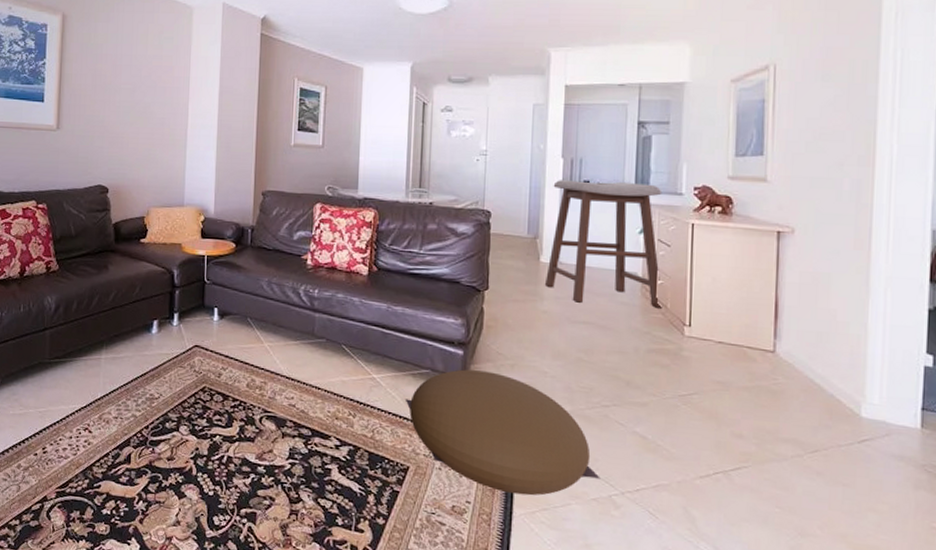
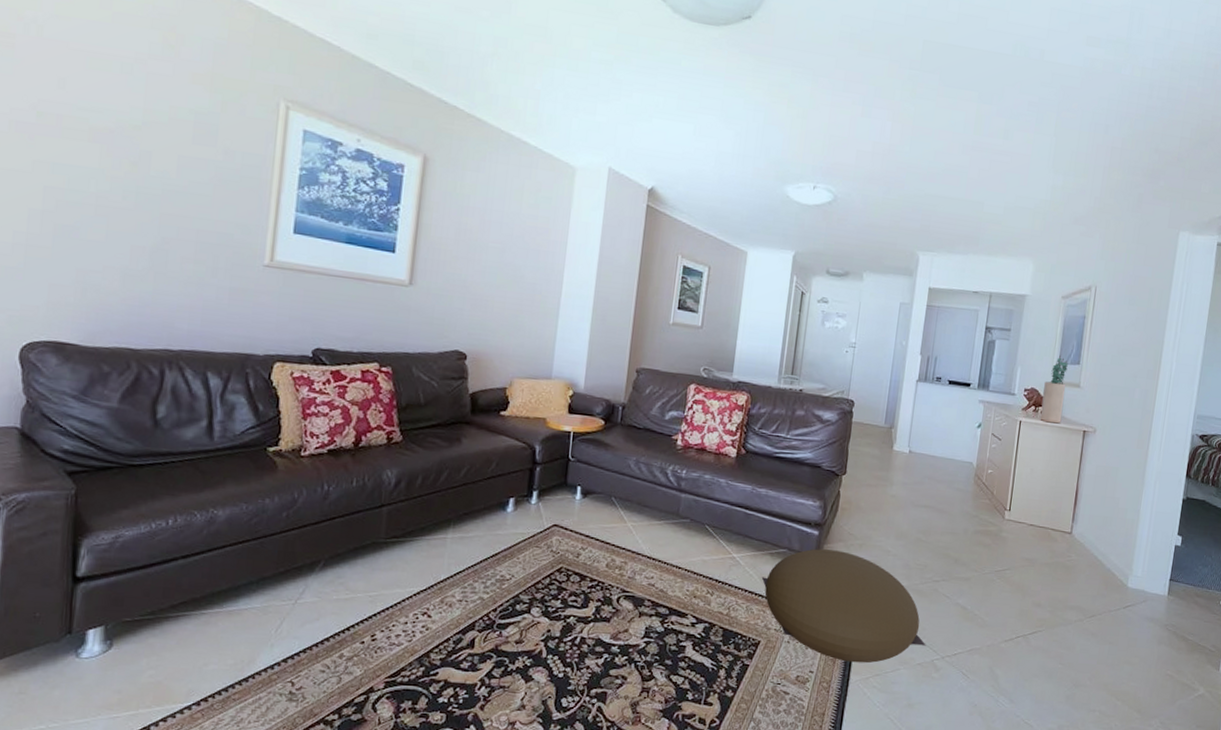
bar stool: present [544,180,664,308] -> none [895,375,999,495]
vase: none [718,146,748,225] -> present [1040,354,1068,424]

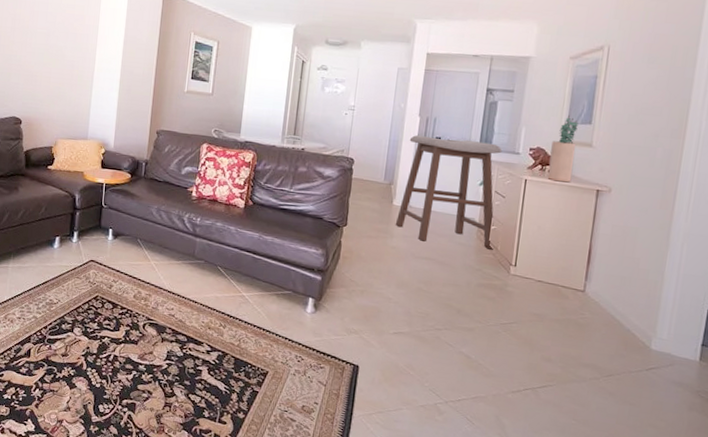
pouf: present [761,549,926,664] -> none [268,292,429,401]
bar stool: none [895,375,999,495] -> present [395,135,502,250]

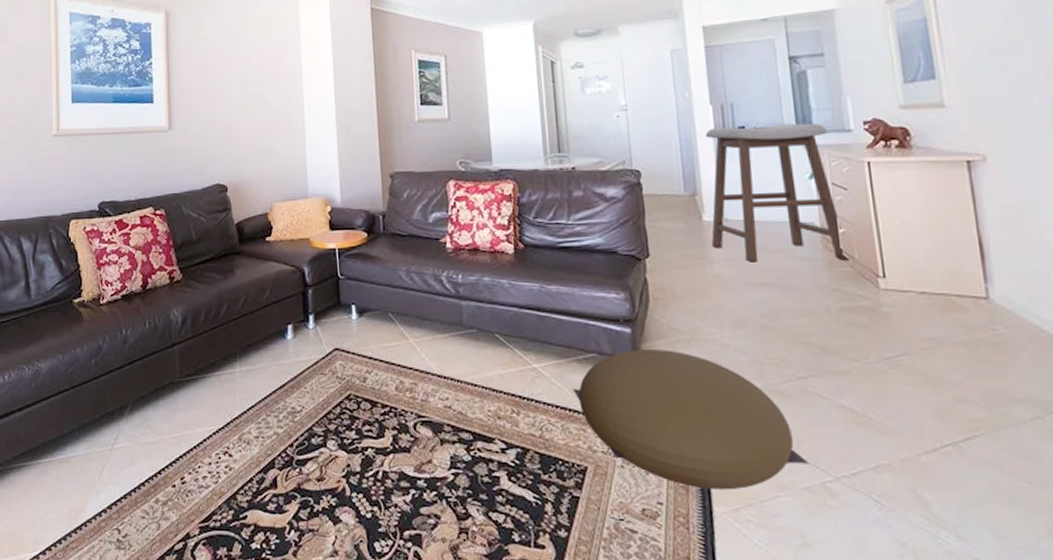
pouf: none [268,292,429,401] -> present [572,349,809,490]
vase: present [547,114,578,183] -> none [889,71,929,159]

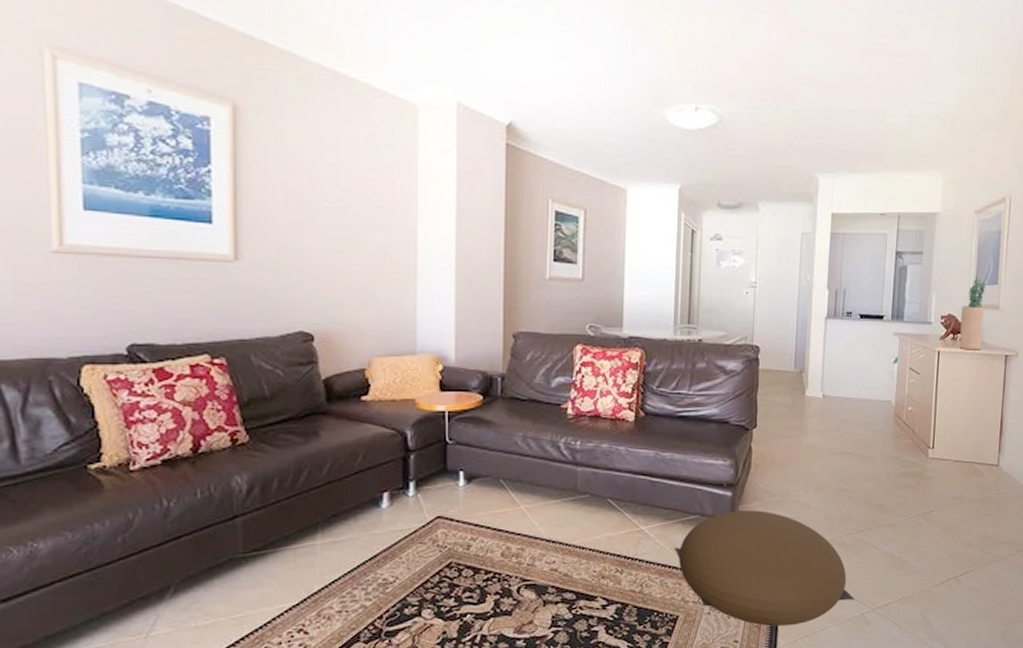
bar stool: present [705,123,851,262] -> none [809,312,915,434]
vase: none [889,71,929,159] -> present [959,275,985,350]

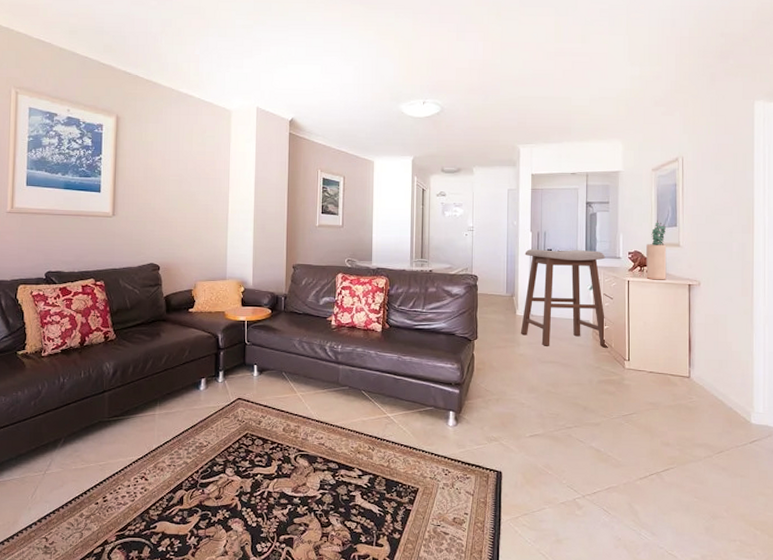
pouf: present [674,510,855,627] -> none [414,405,567,504]
bar stool: none [809,312,915,434] -> present [520,249,609,348]

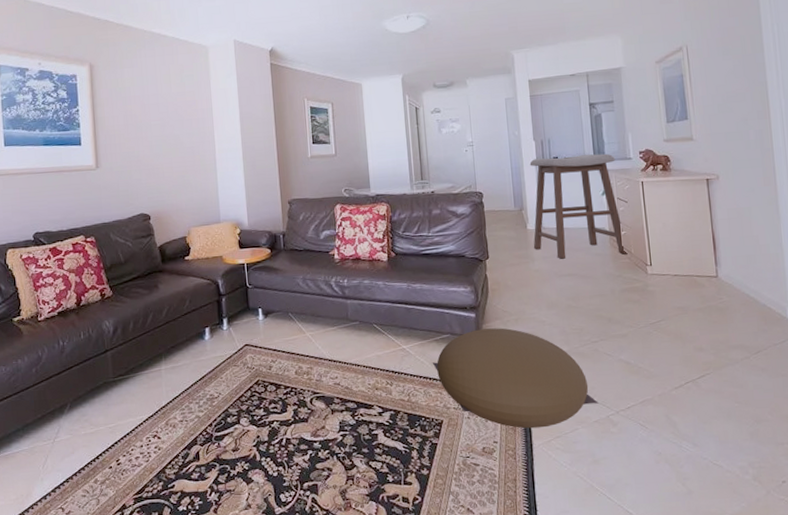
pouf: none [414,405,567,504] -> present [432,328,599,429]
vase: present [645,219,667,280] -> none [656,114,682,178]

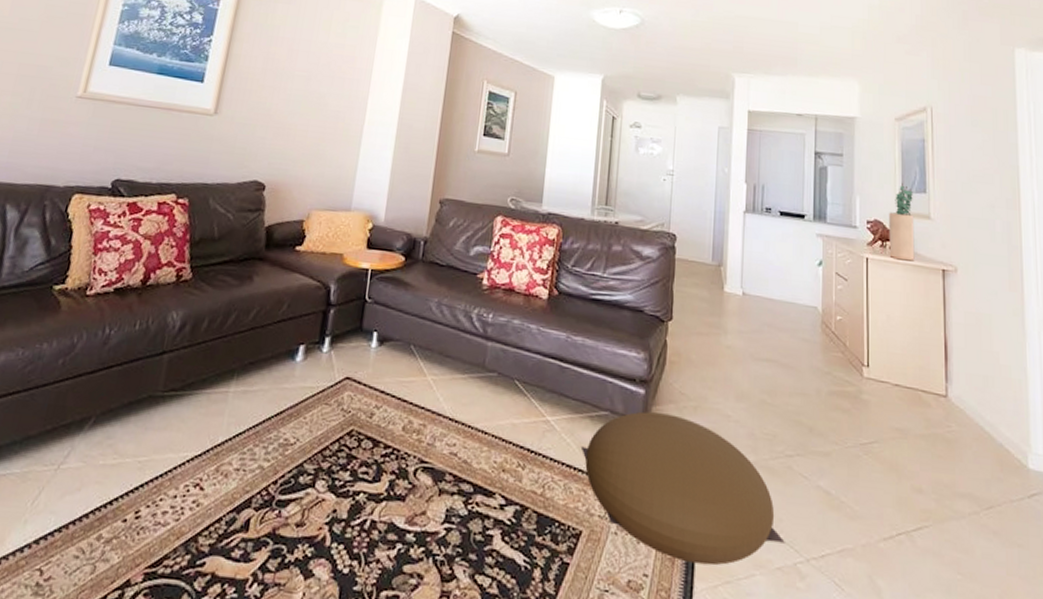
bar stool: present [529,153,629,259] -> none [728,205,843,347]
vase: none [656,114,682,178] -> present [888,182,915,262]

